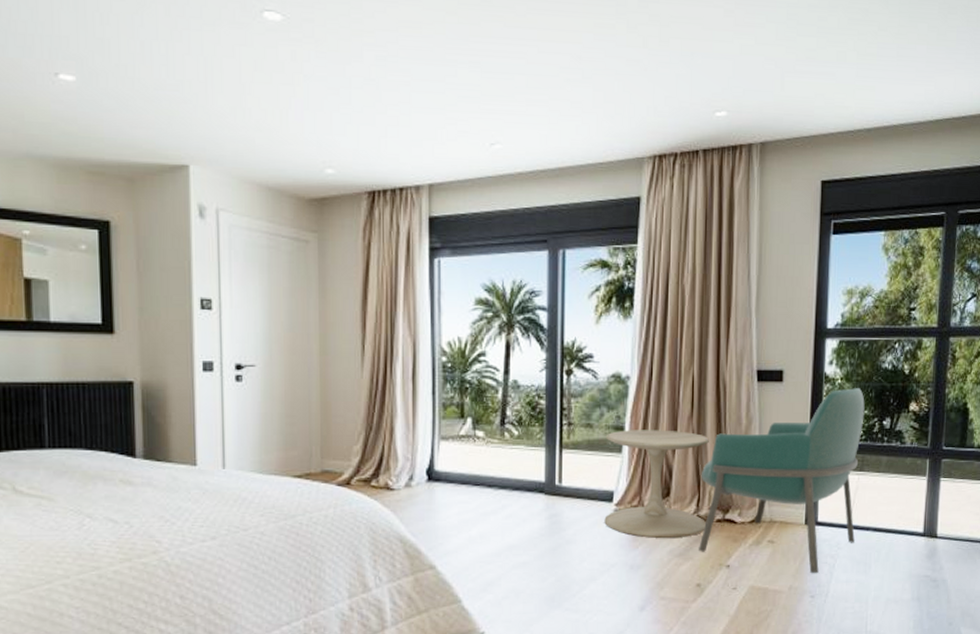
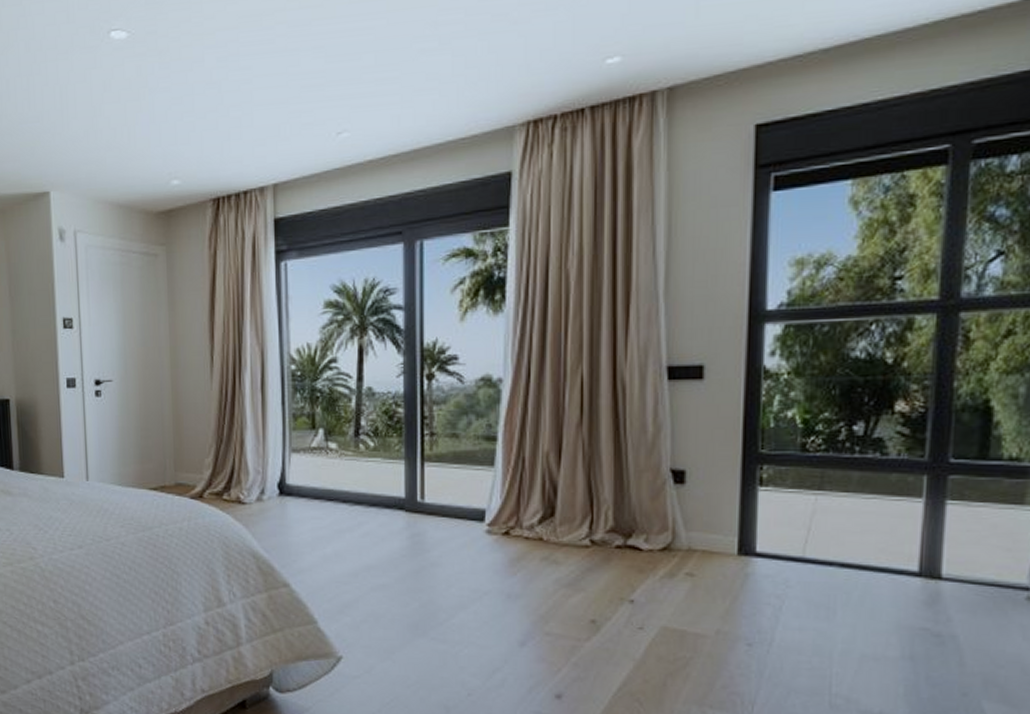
side table: present [604,430,709,538] -> none [474,439,604,565]
armchair: present [699,388,865,573] -> none [593,384,825,616]

